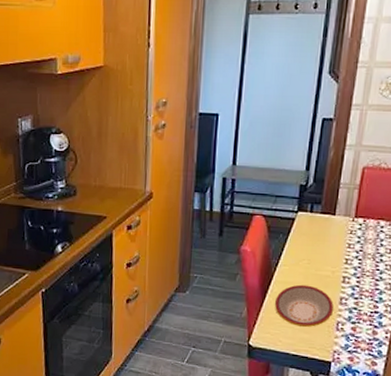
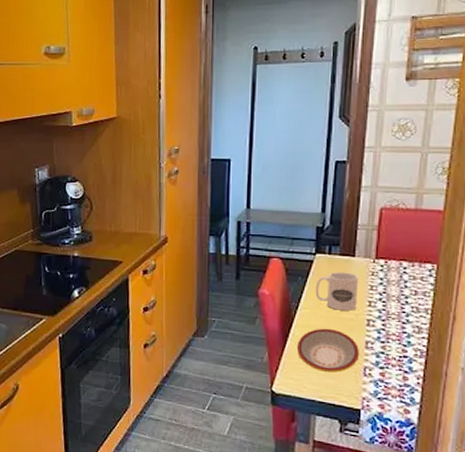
mug: none [295,230,338,268] -> present [315,272,359,311]

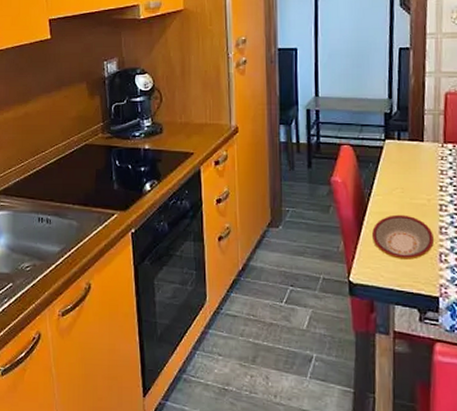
mug: present [315,272,359,311] -> none [387,157,429,196]

